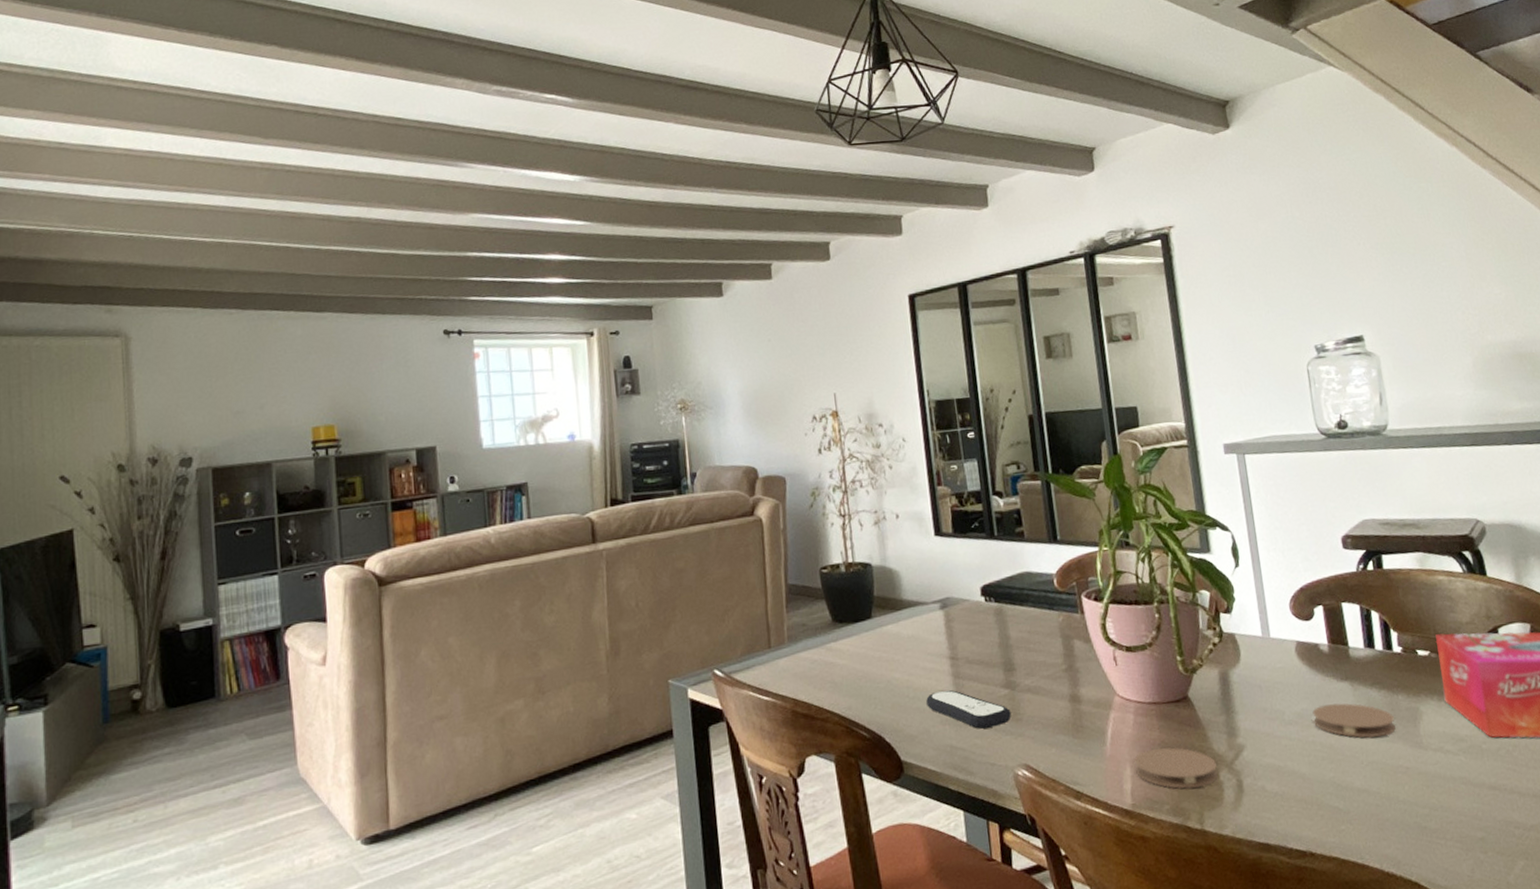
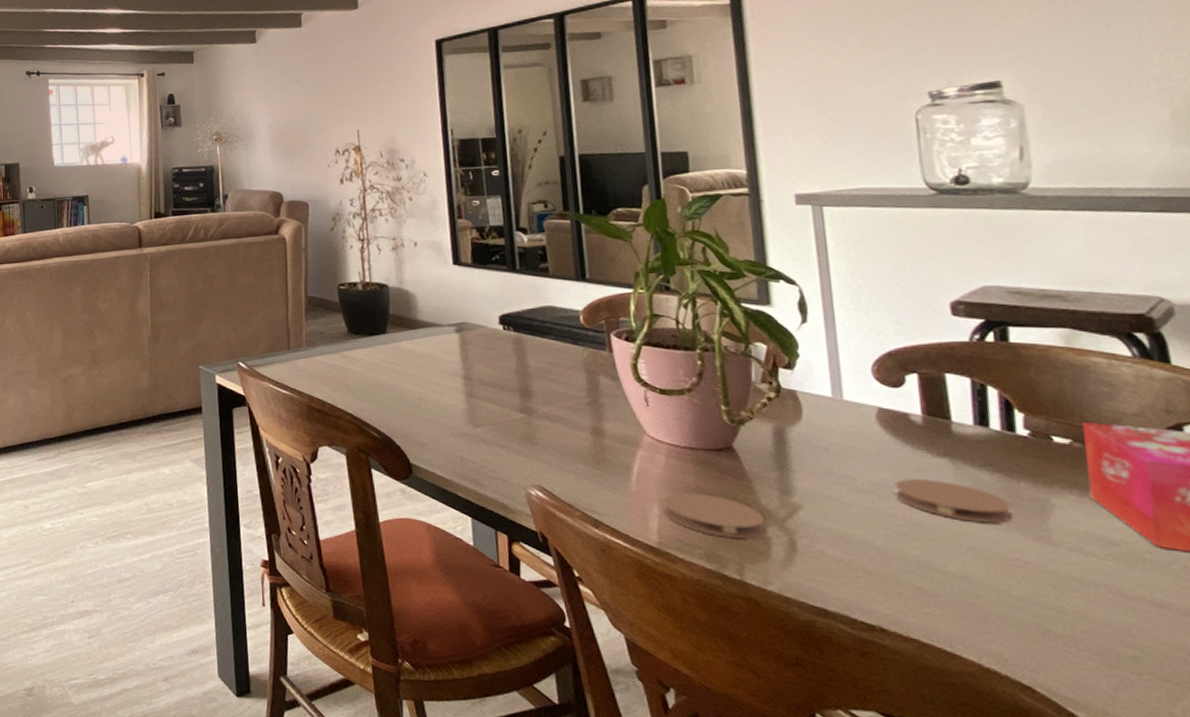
remote control: present [926,689,1011,729] -> none [437,406,526,446]

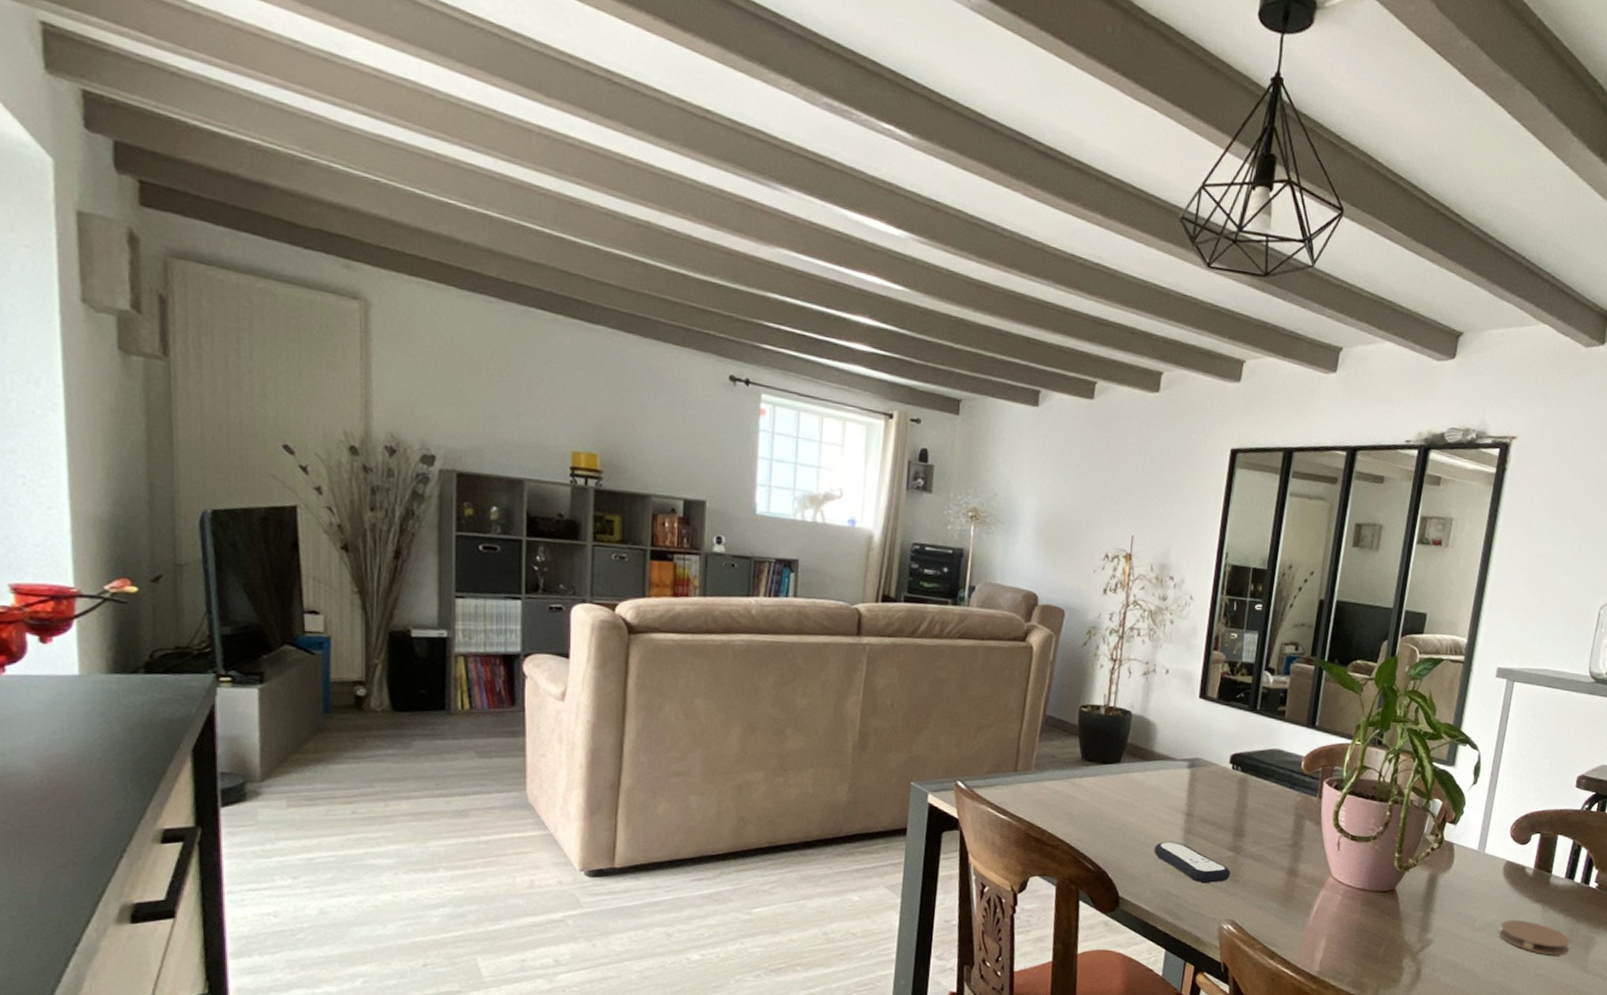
remote control: none [437,406,526,446] -> present [1154,841,1231,883]
coaster: present [663,492,765,540] -> none [1330,928,1404,969]

